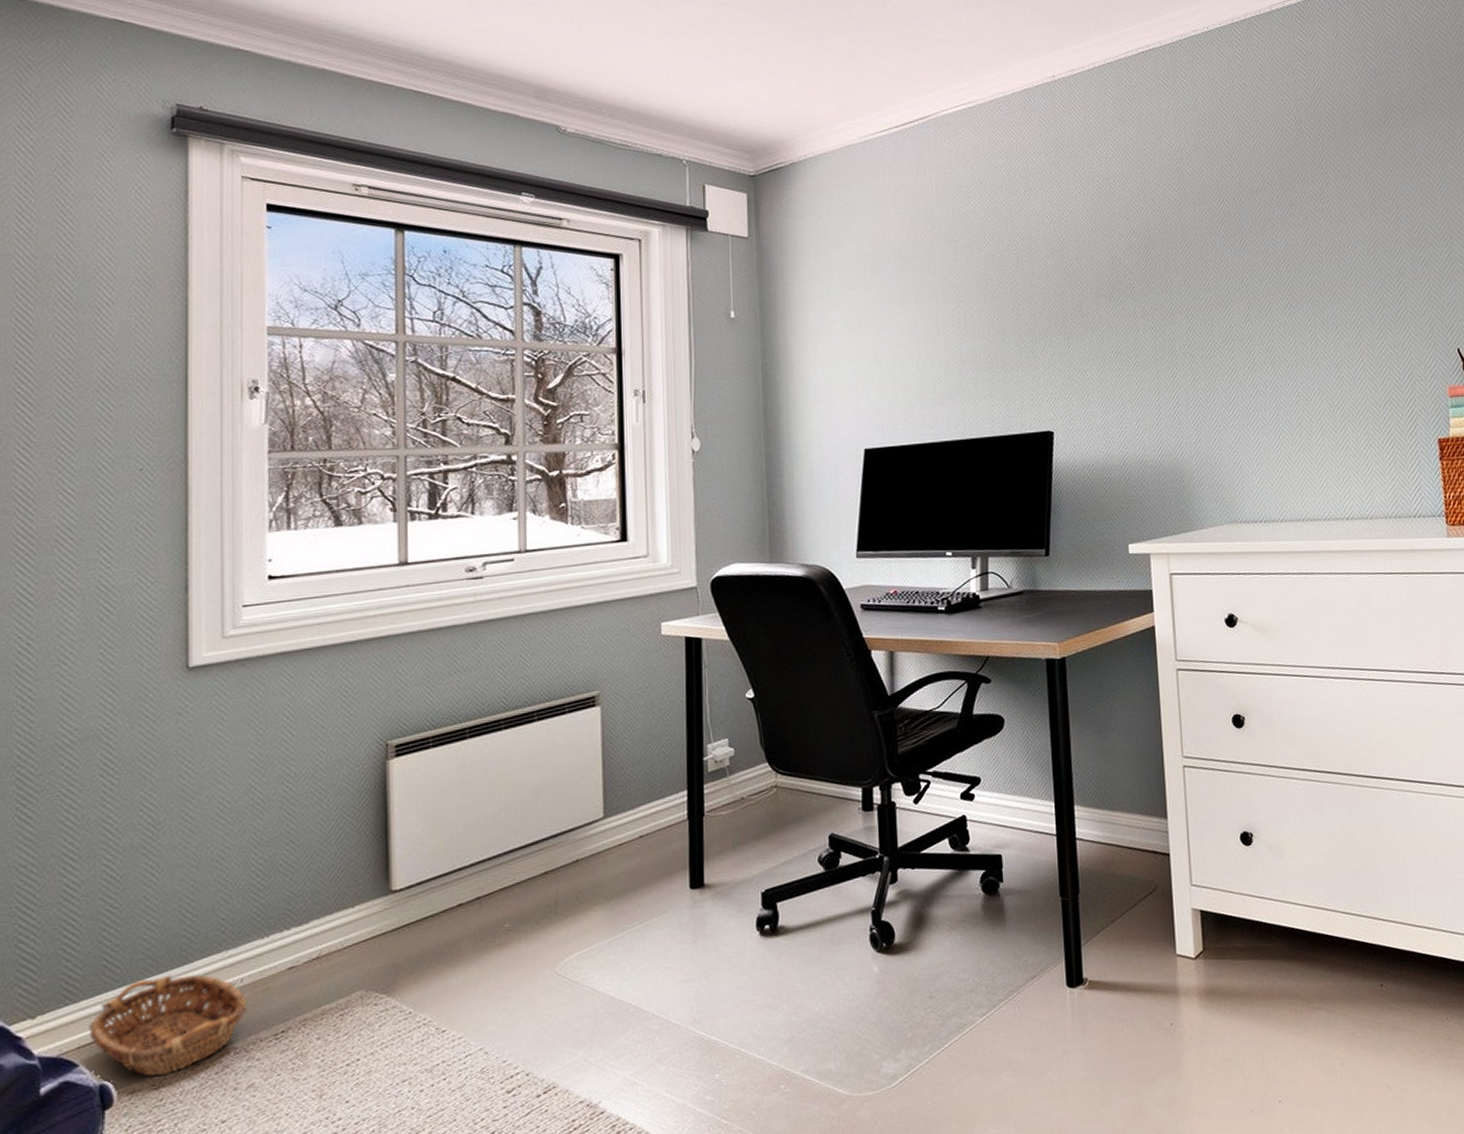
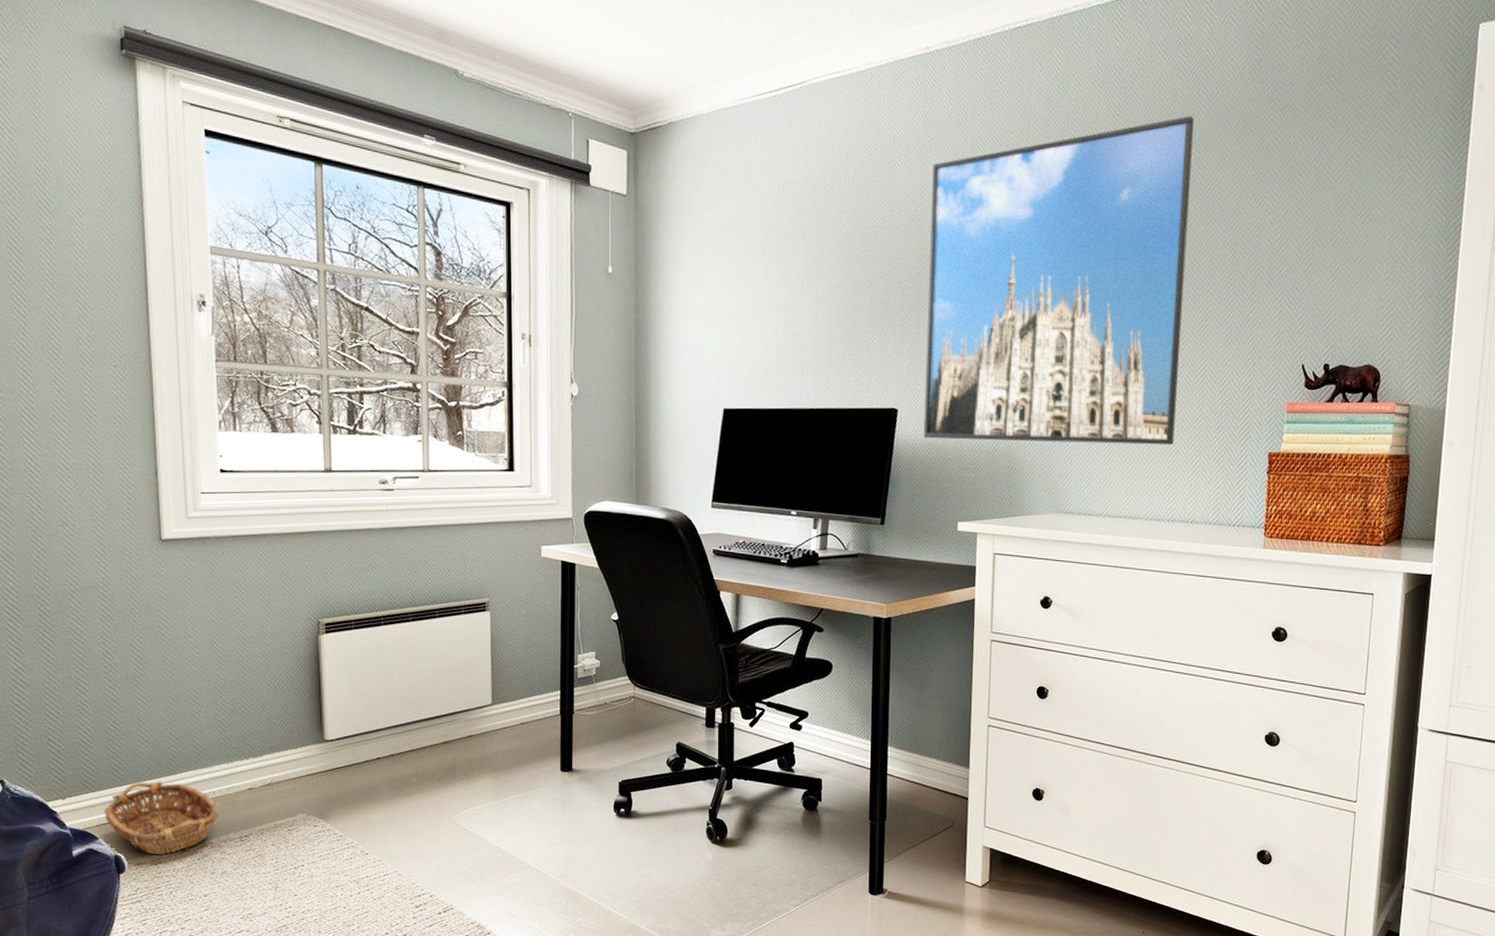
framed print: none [1069,123,1342,460] -> present [924,116,1194,446]

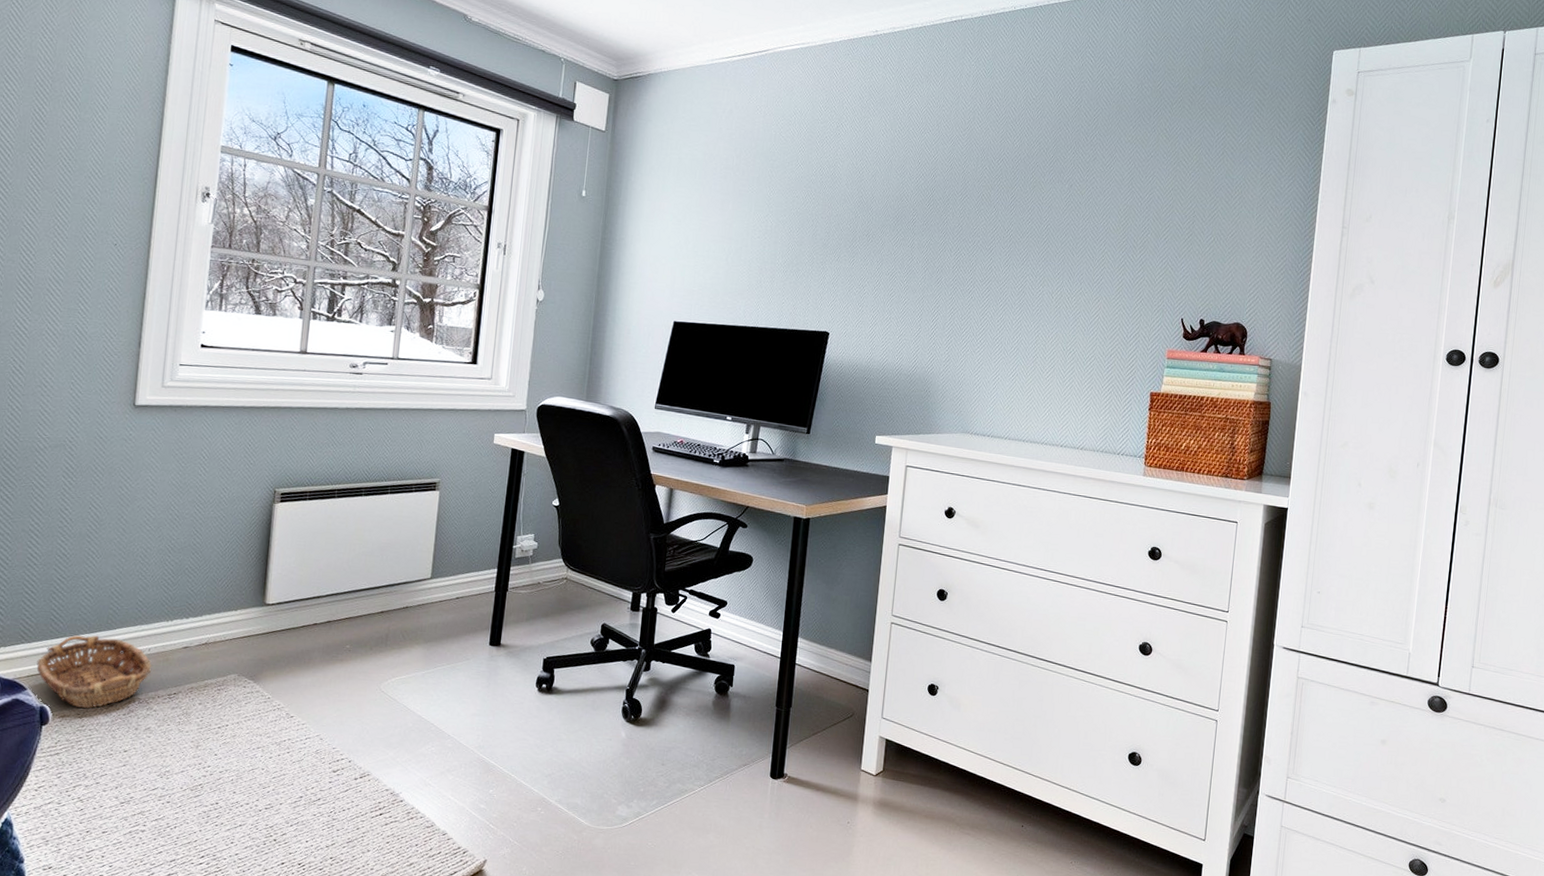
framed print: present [924,116,1194,446] -> none [850,104,1097,380]

